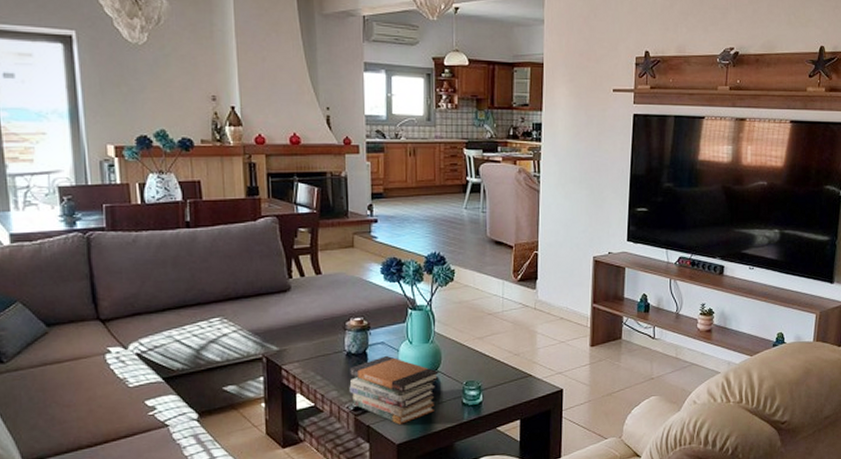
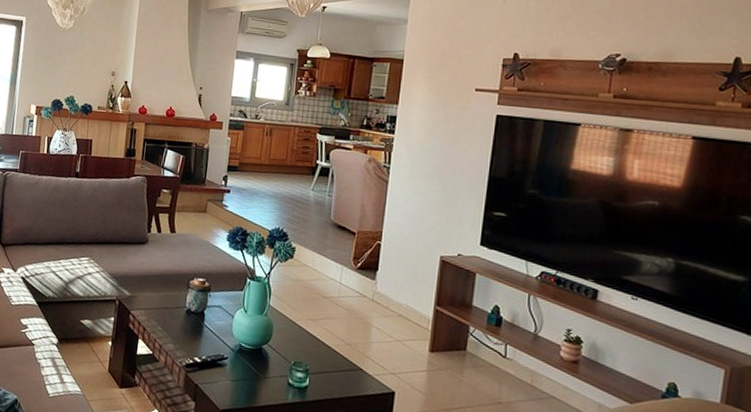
book stack: present [349,355,439,425] -> none [184,319,269,391]

